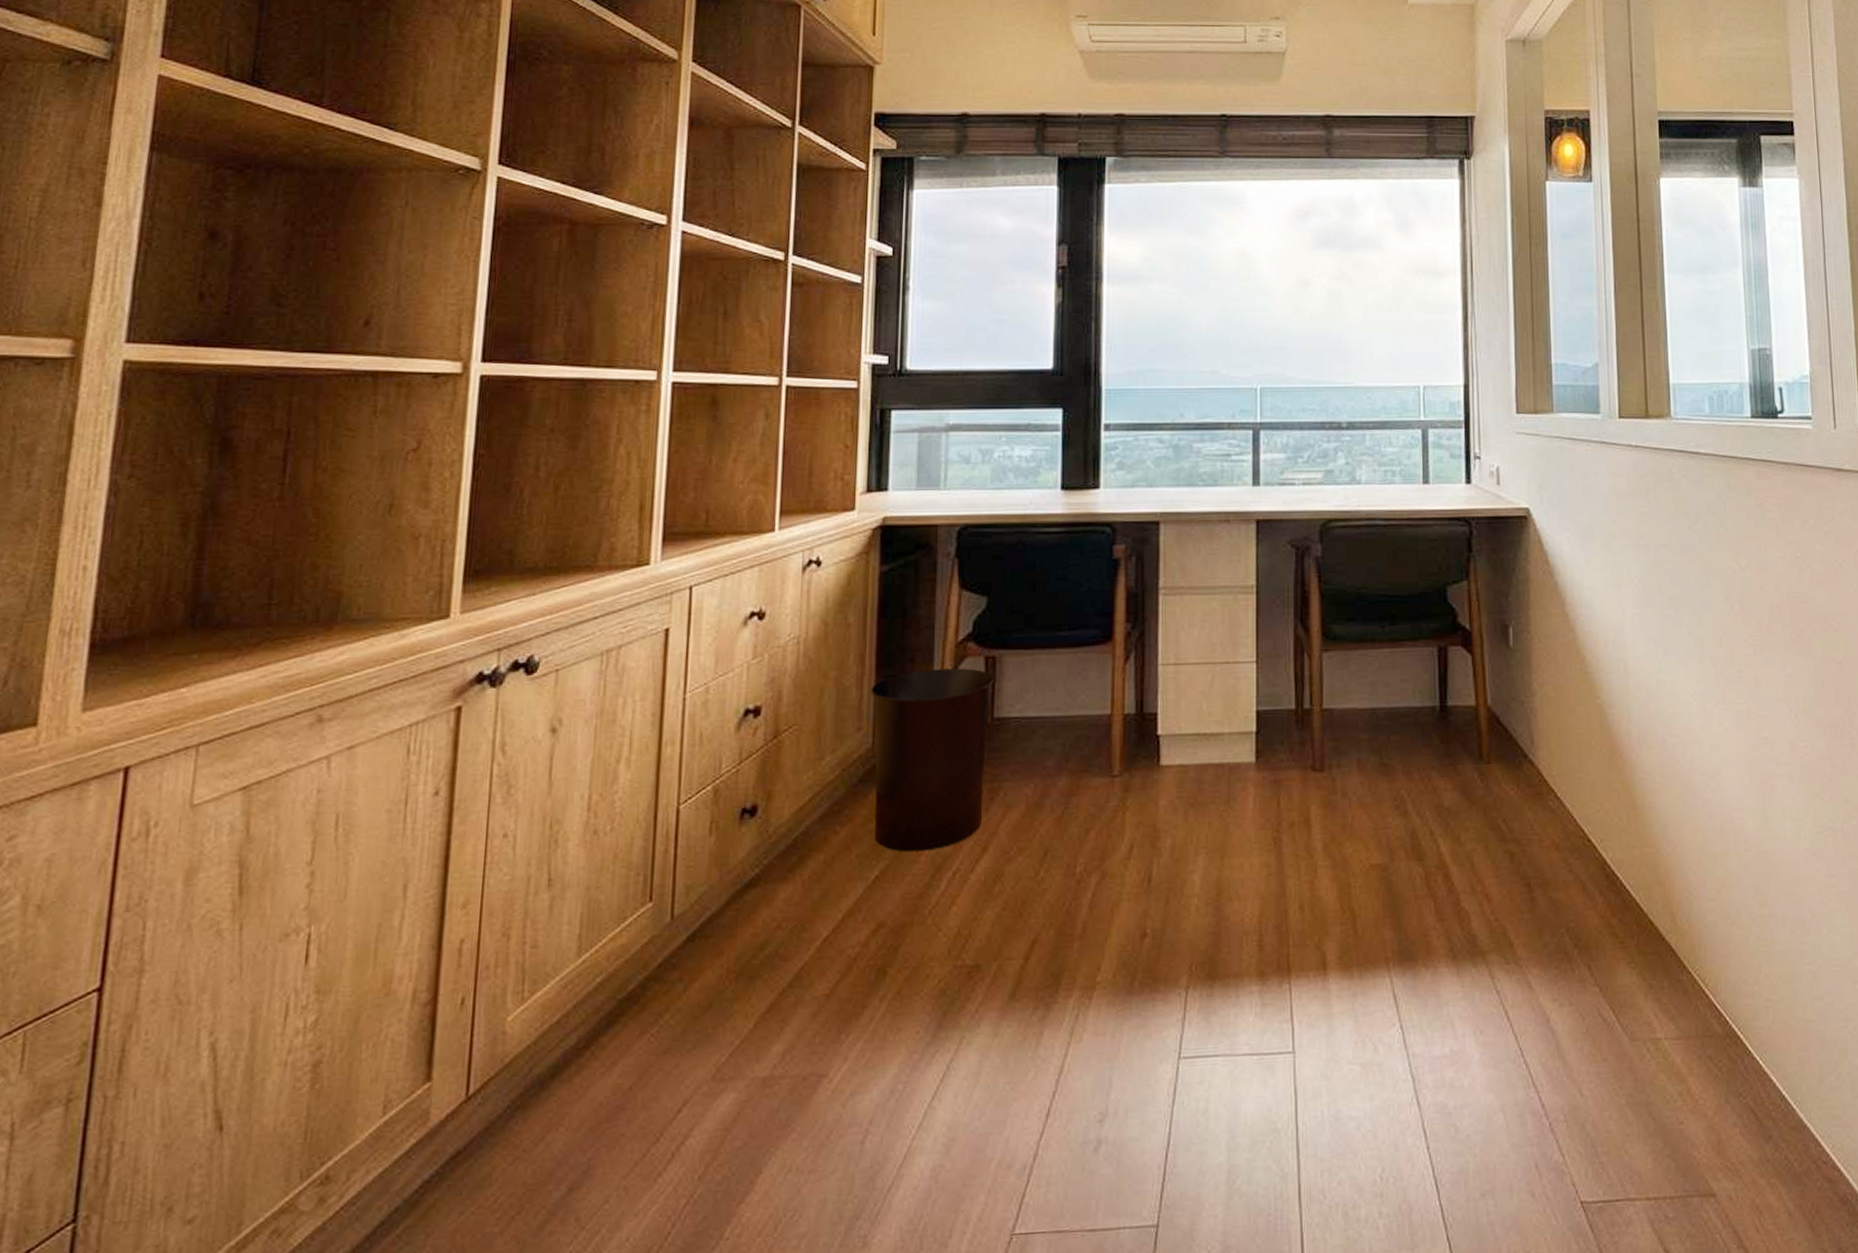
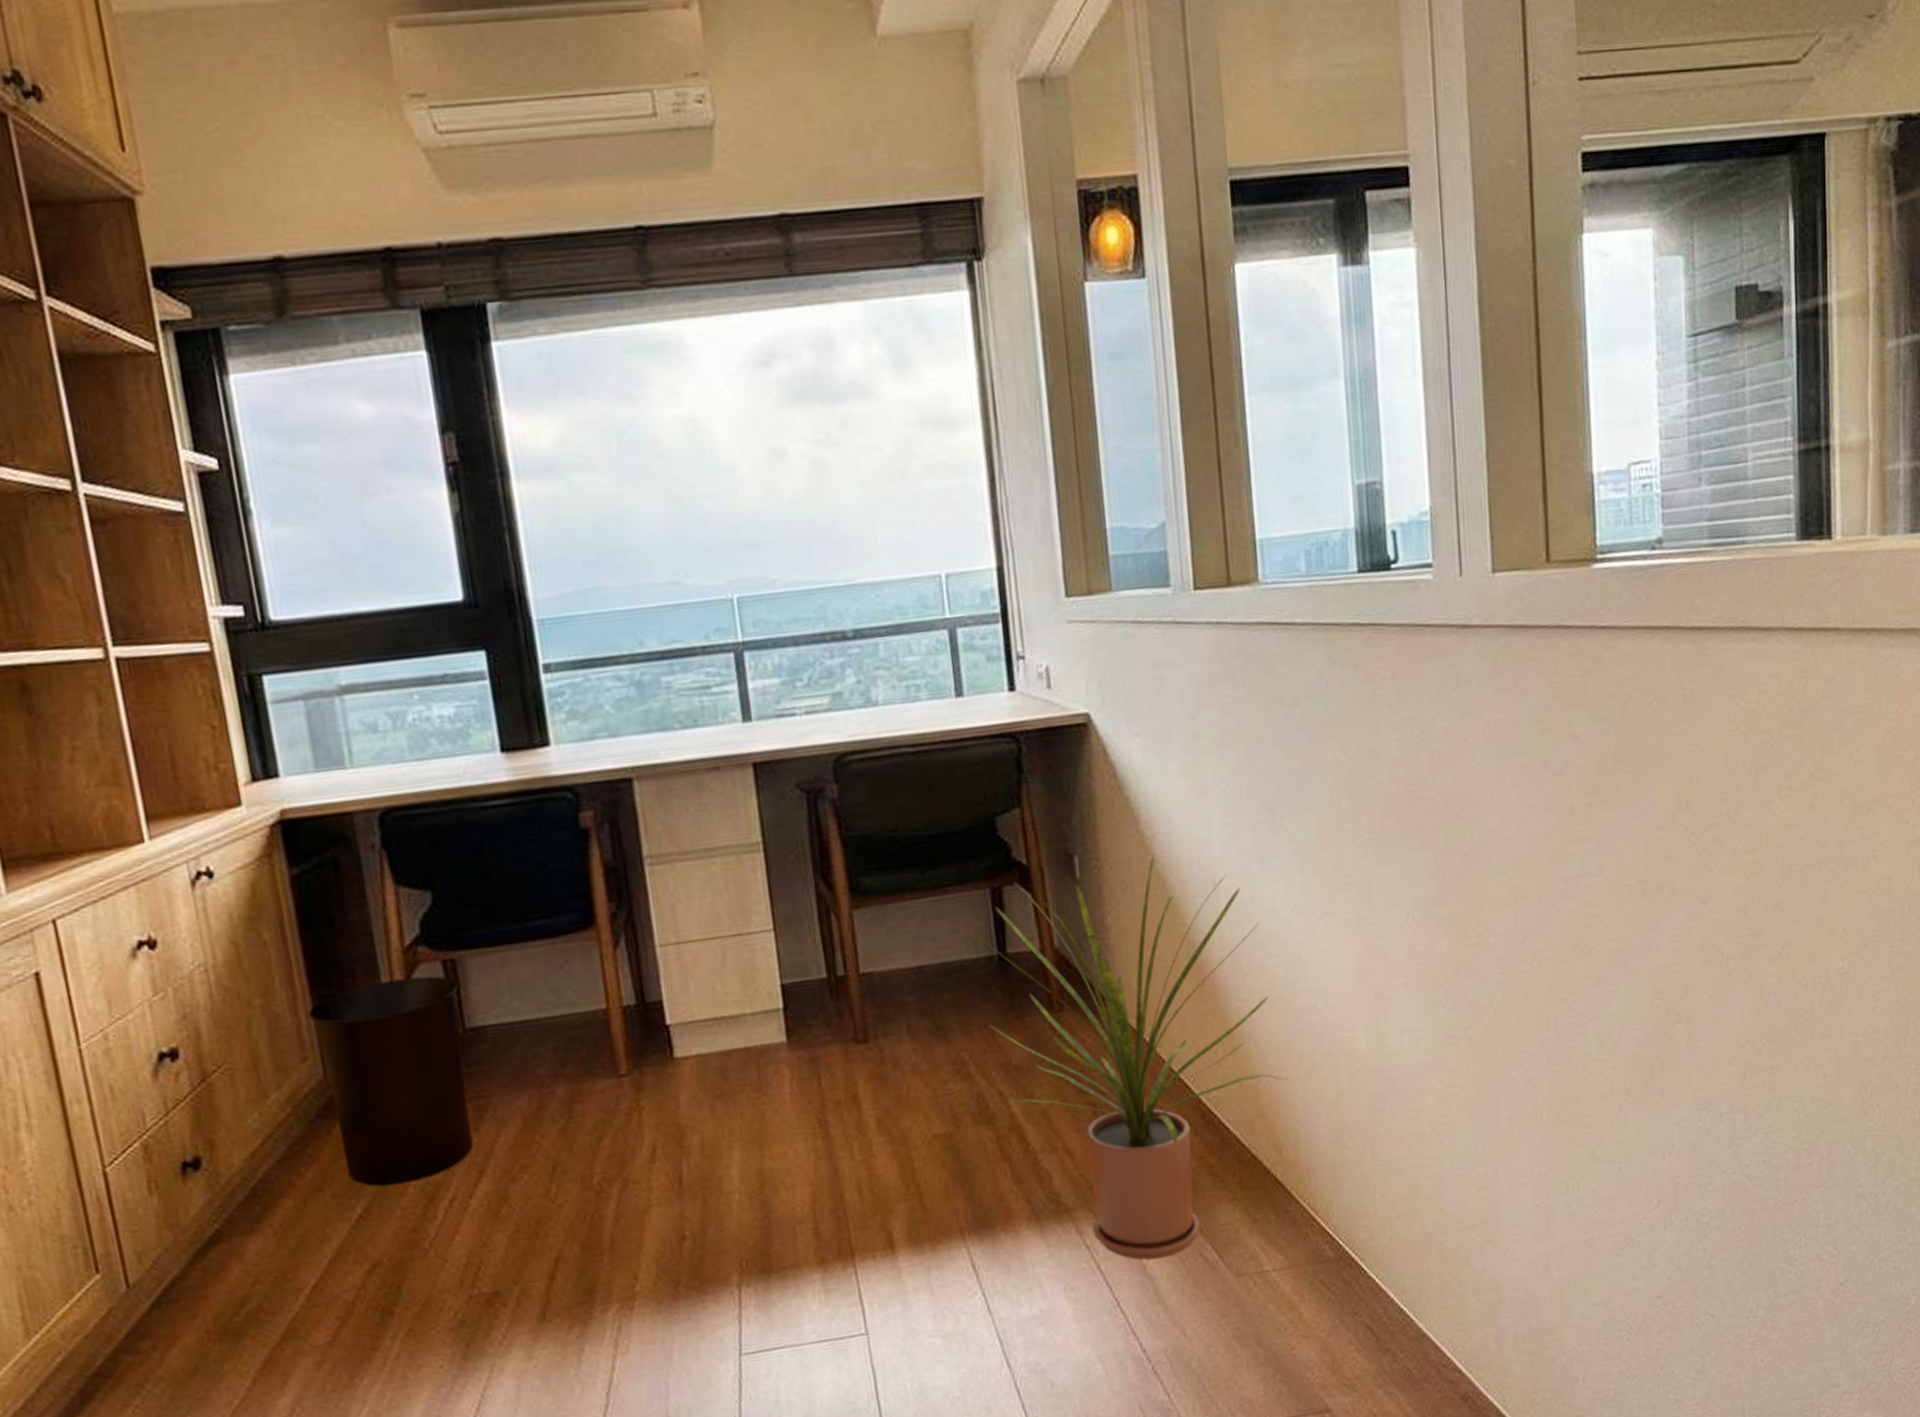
house plant: none [1423,633,1684,1013] -> present [977,855,1289,1260]

